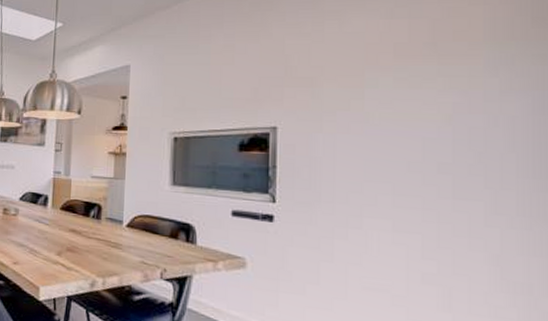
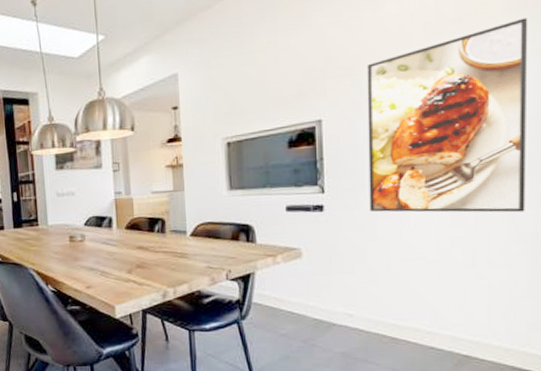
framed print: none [326,49,515,257] -> present [366,17,528,213]

